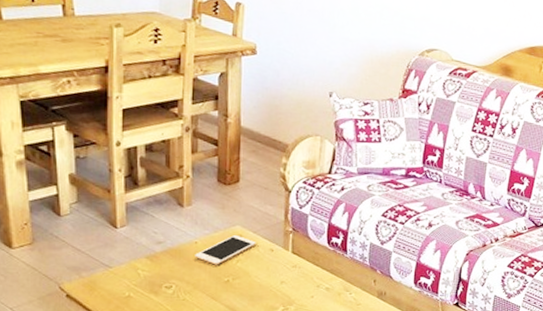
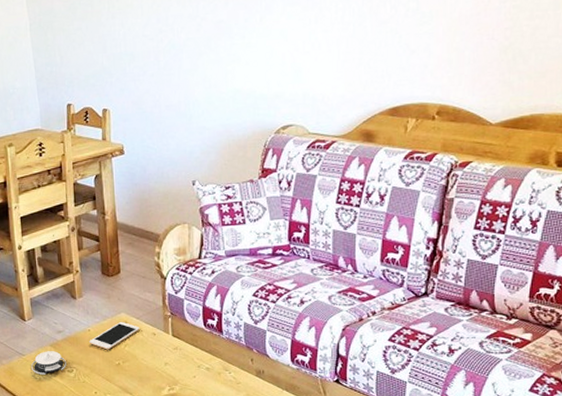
architectural model: none [120,264,164,290] -> present [31,351,66,375]

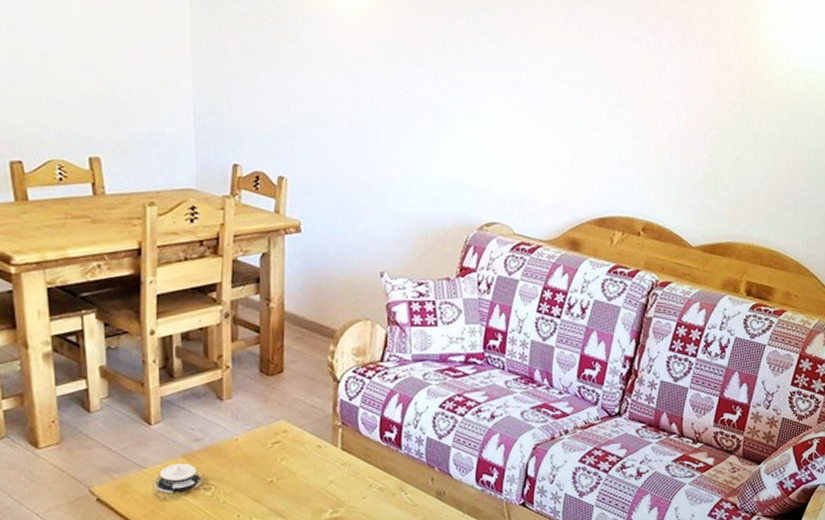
cell phone: present [89,321,140,350] -> none [235,430,302,464]

